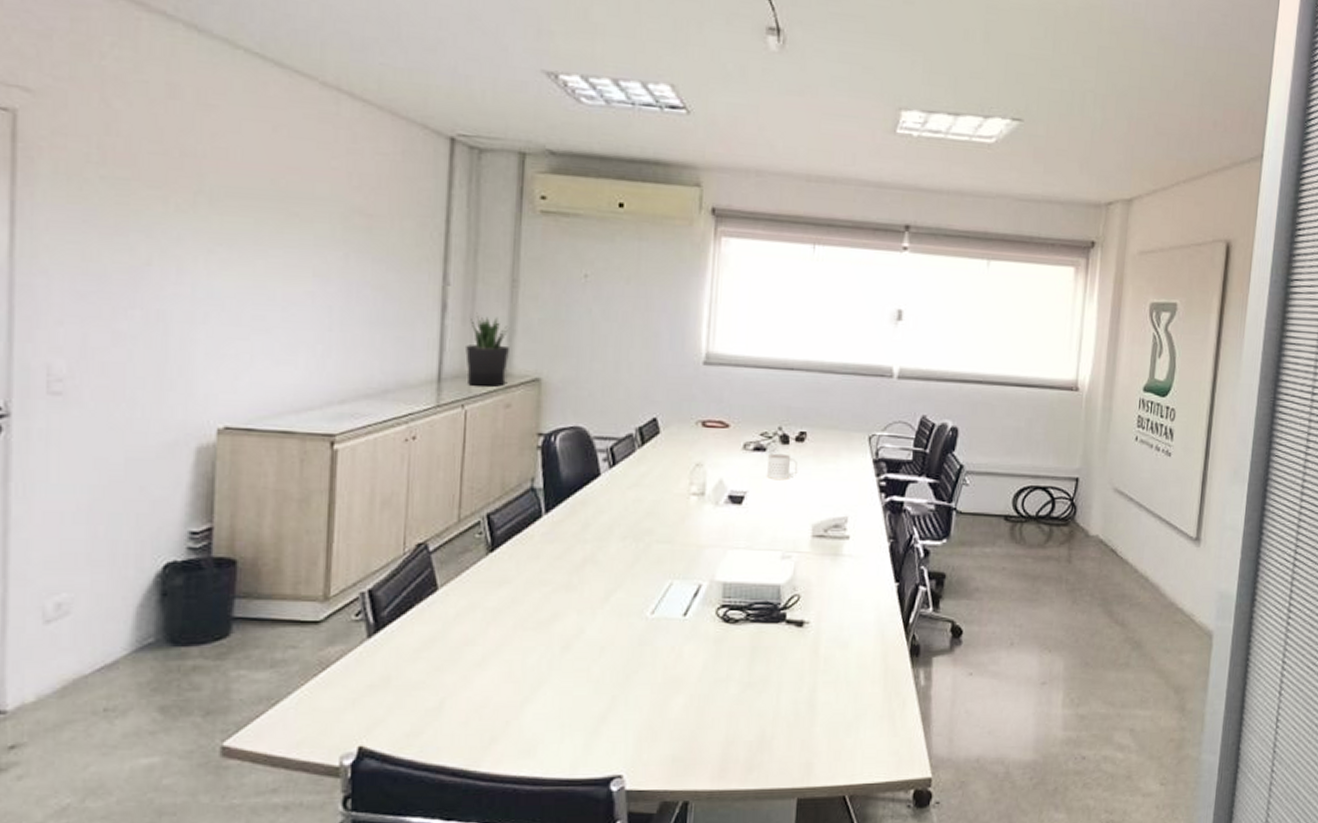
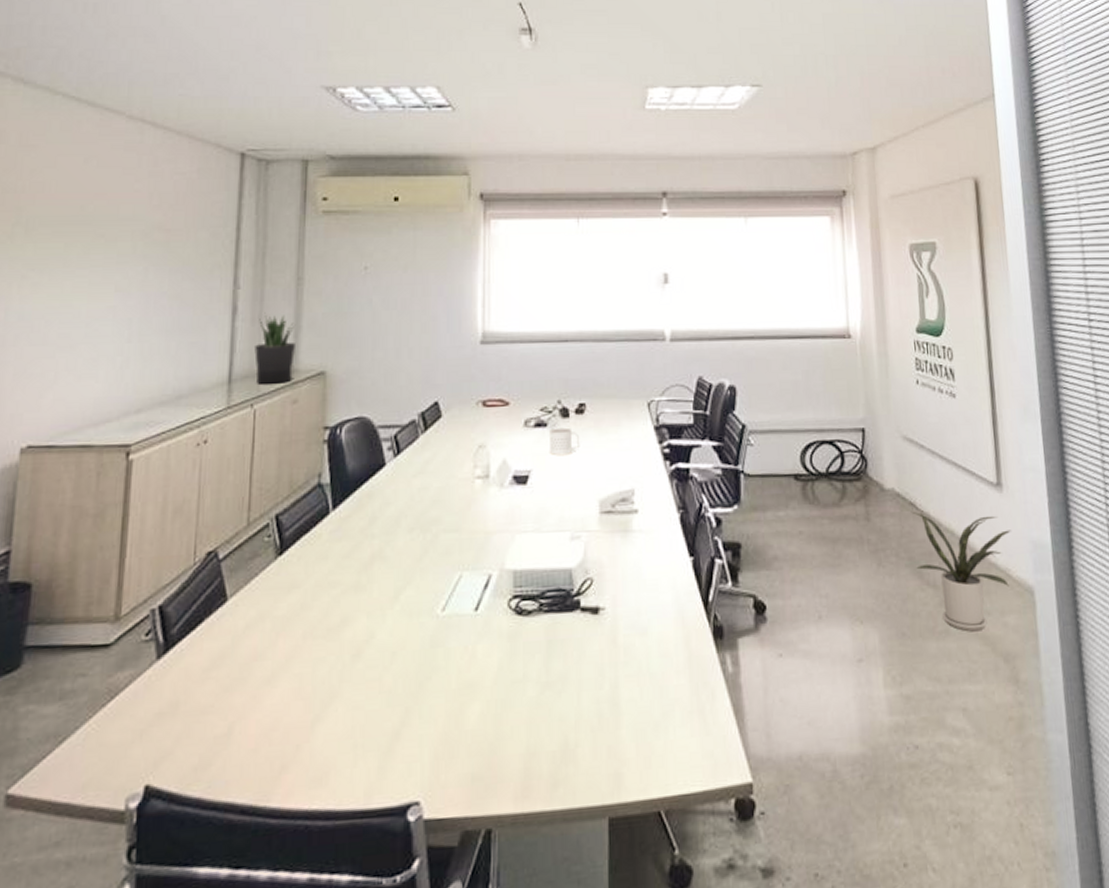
house plant: none [1108,557,1201,666] -> present [911,511,1011,632]

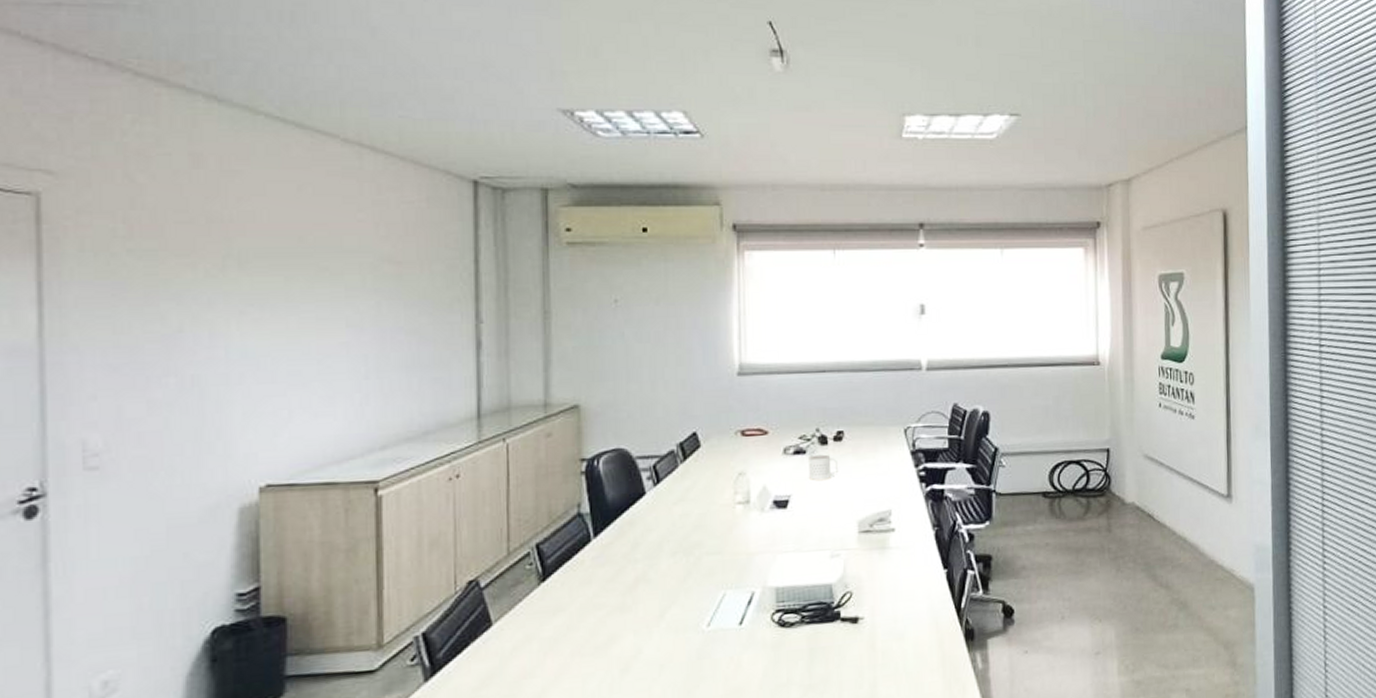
planter: present [254,312,296,386] -> none [503,347,546,420]
house plant: present [911,511,1011,632] -> none [1148,522,1237,625]

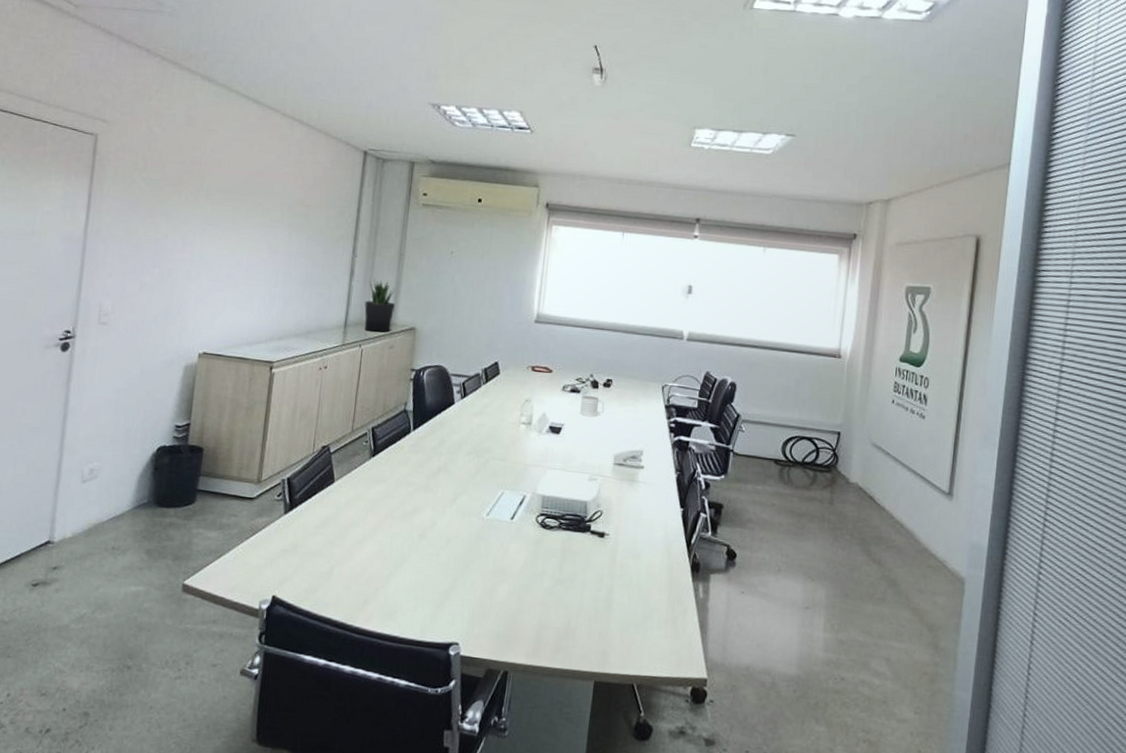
planter: none [503,347,546,420] -> present [364,277,396,333]

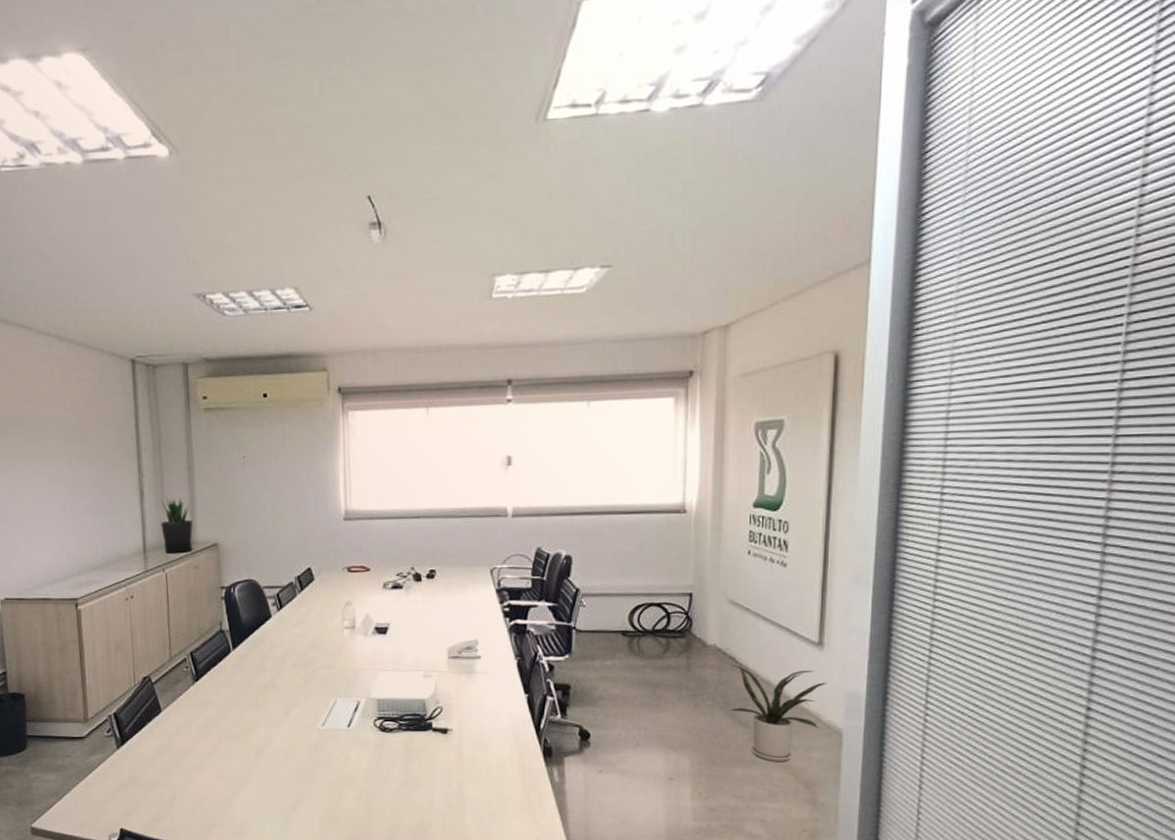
mug: present [580,395,604,418] -> none [405,589,430,613]
house plant: none [866,503,954,604] -> present [730,664,827,763]

